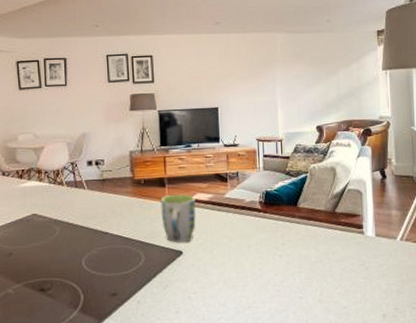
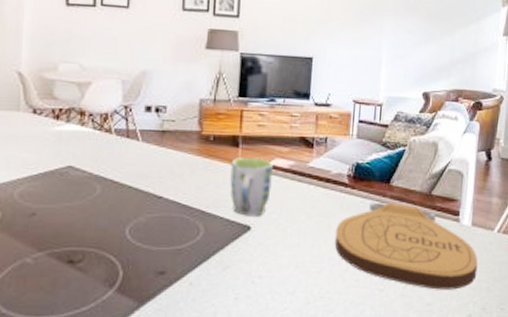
cutting board: none [254,221,386,295] -> present [334,202,478,290]

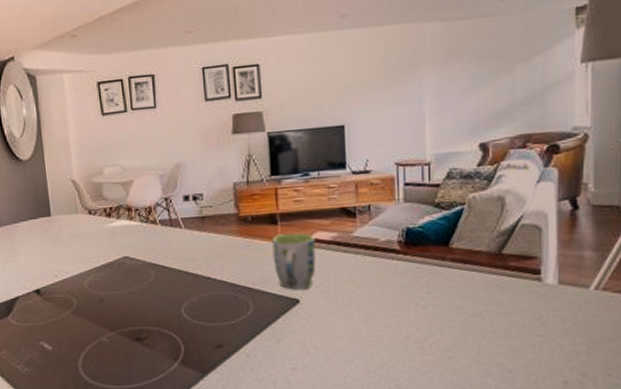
cutting board: present [334,202,478,290] -> none [391,265,571,355]

